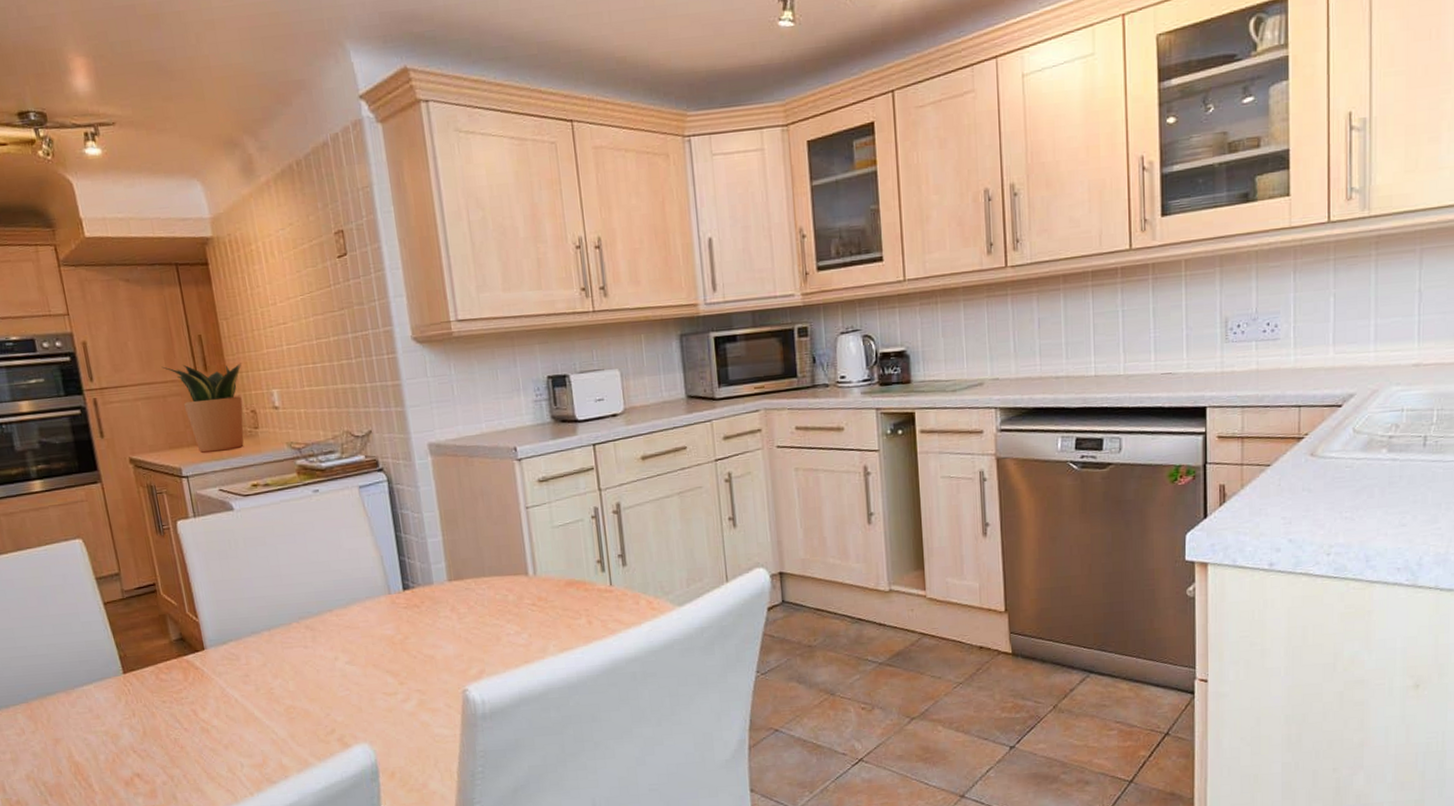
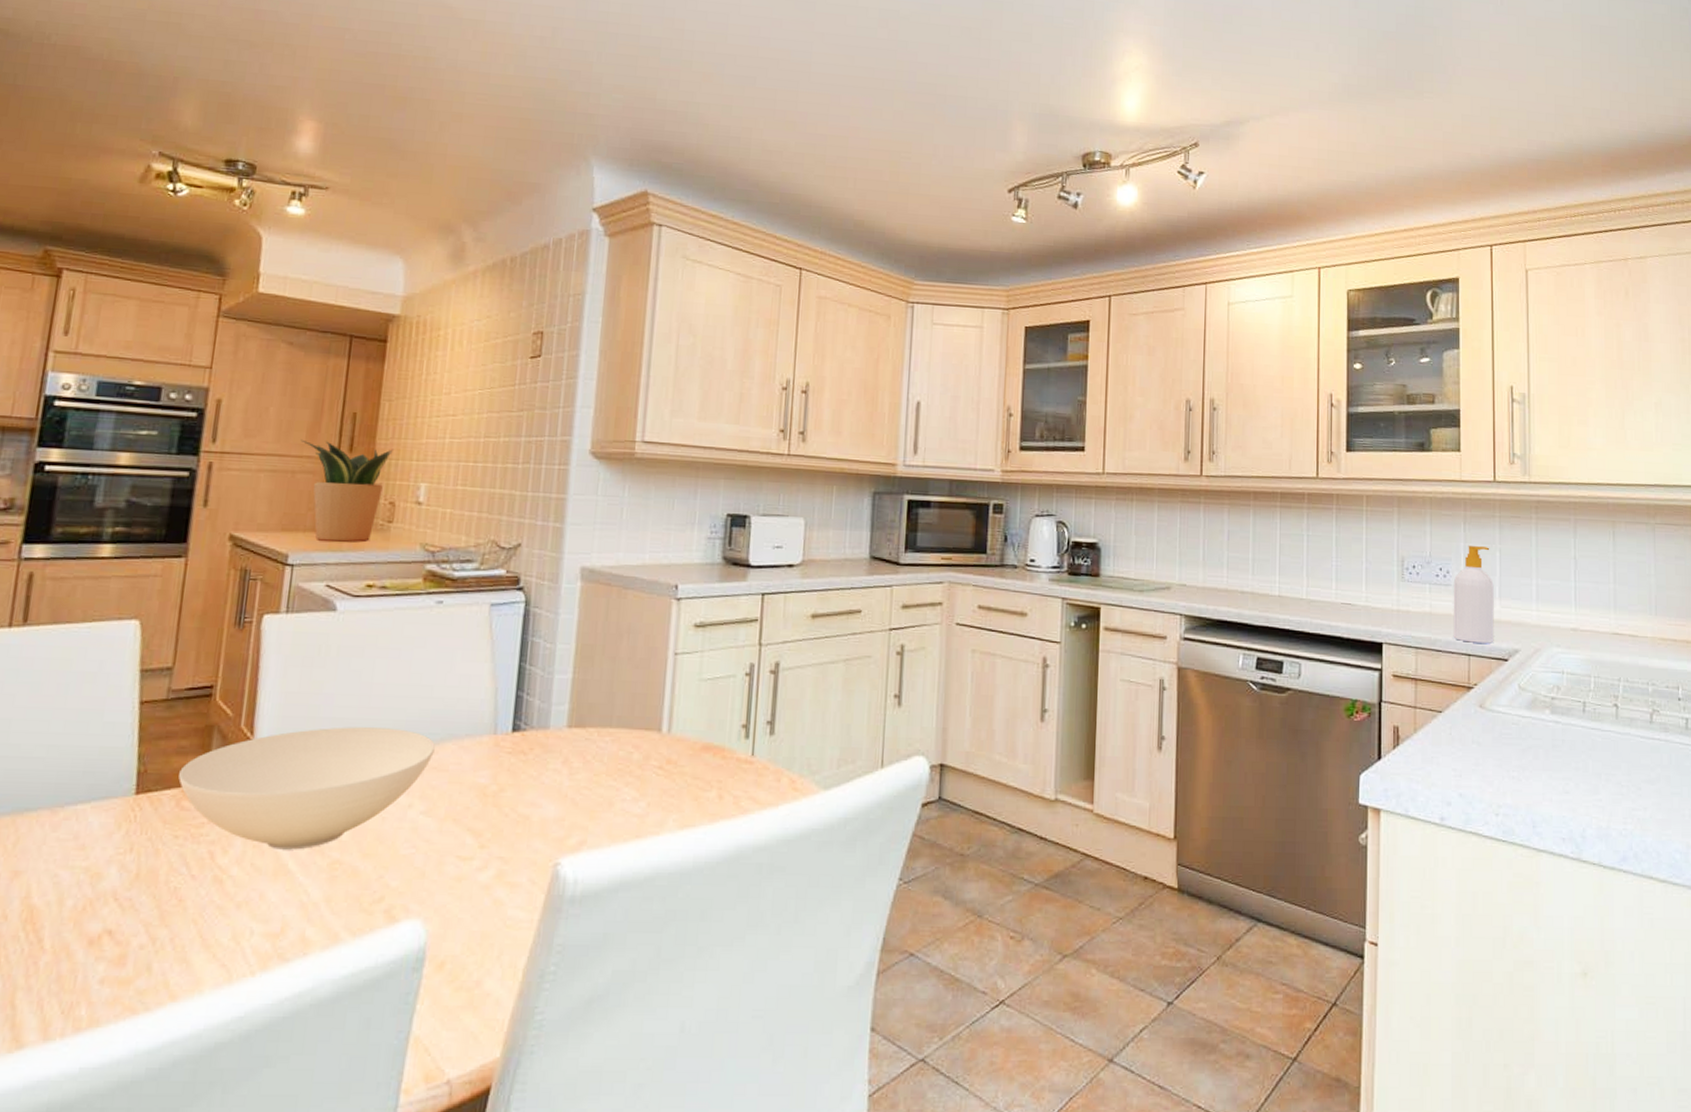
bowl: none [150,599,344,703] -> present [178,727,435,850]
soap bottle: none [1282,293,1327,394] -> present [1453,546,1494,644]

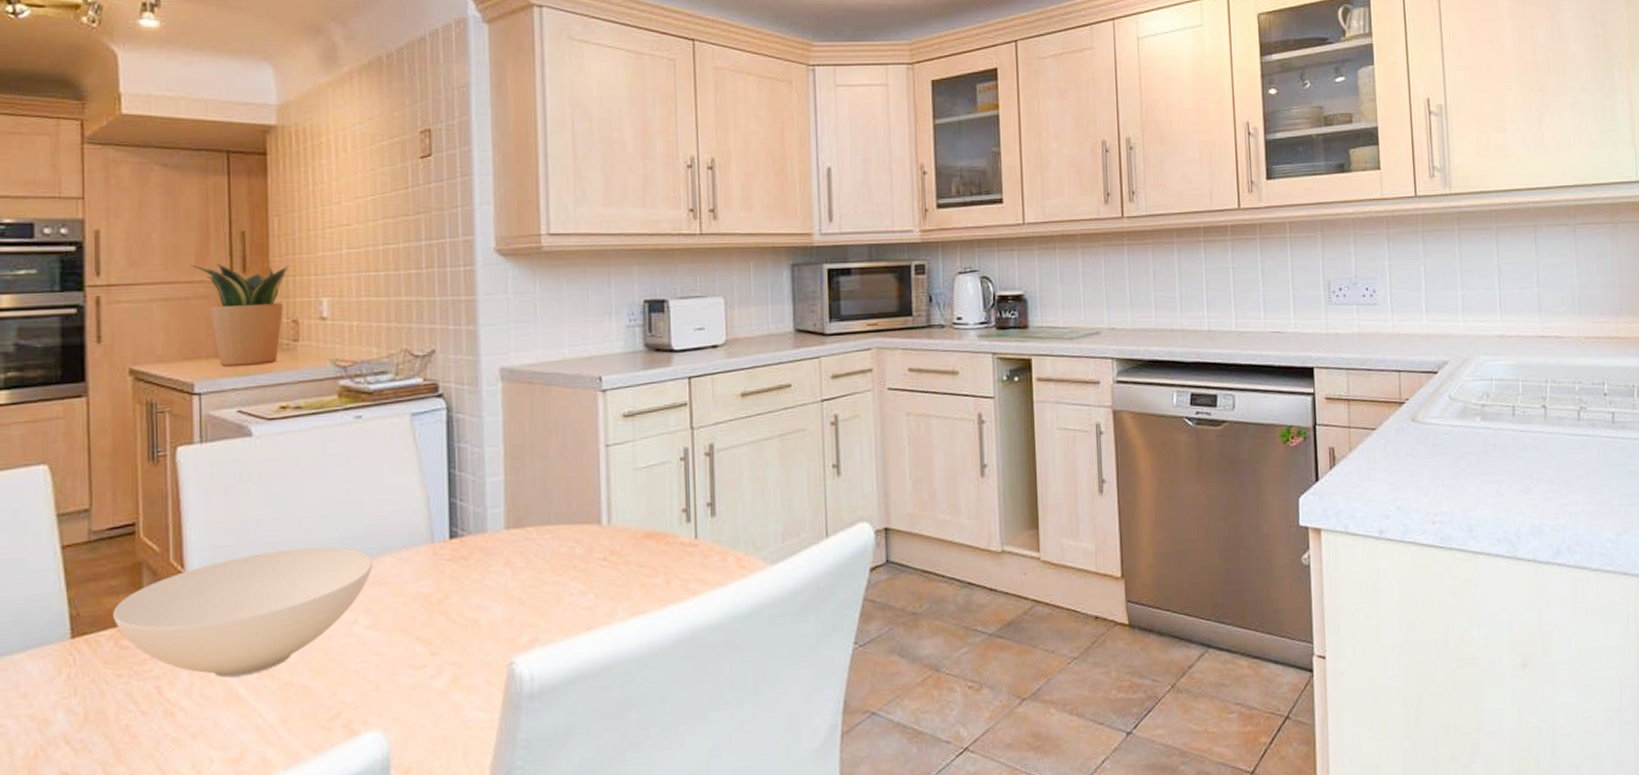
soap bottle: present [1453,546,1494,644] -> none [1380,263,1423,359]

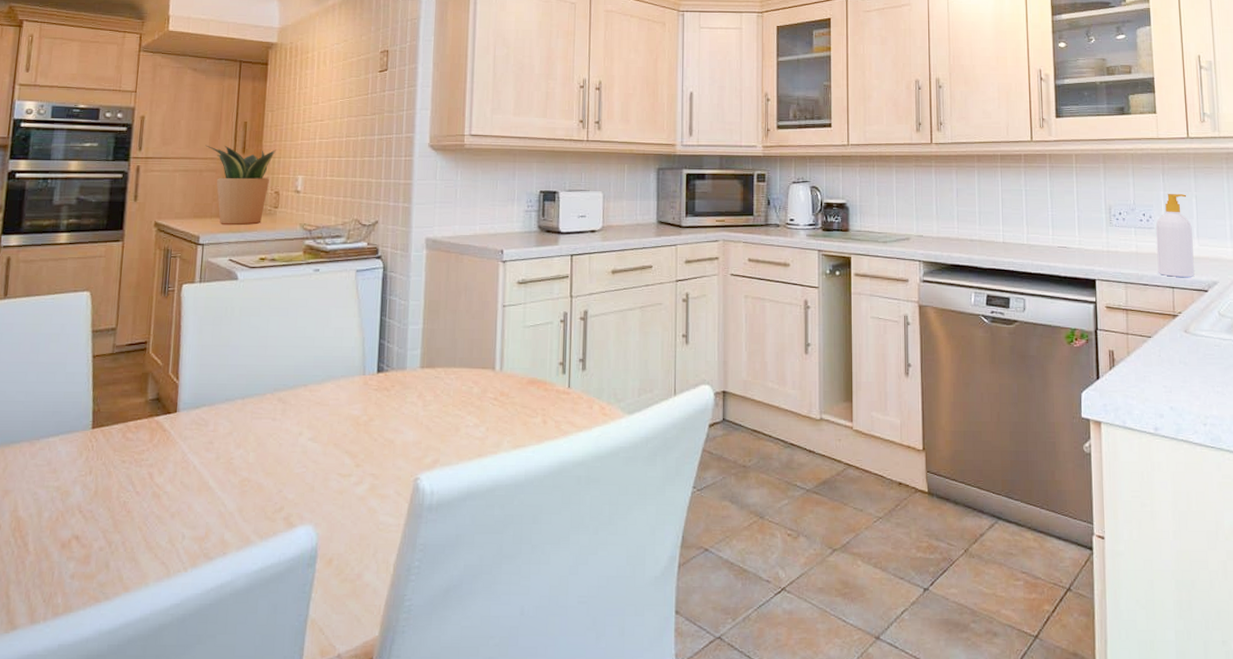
bowl: present [113,547,373,678] -> none [124,372,318,471]
soap bottle: none [1380,263,1423,359] -> present [1155,194,1195,277]

